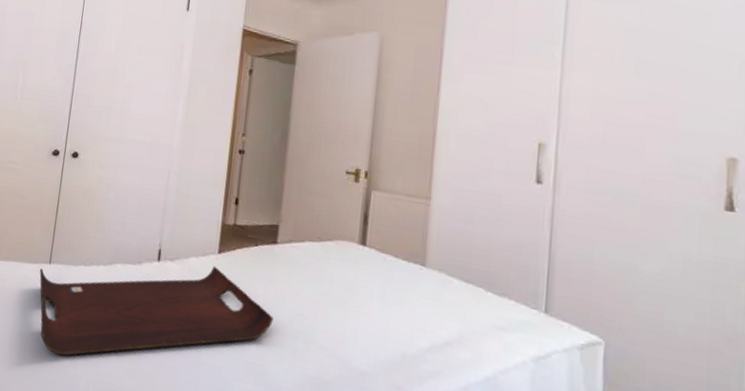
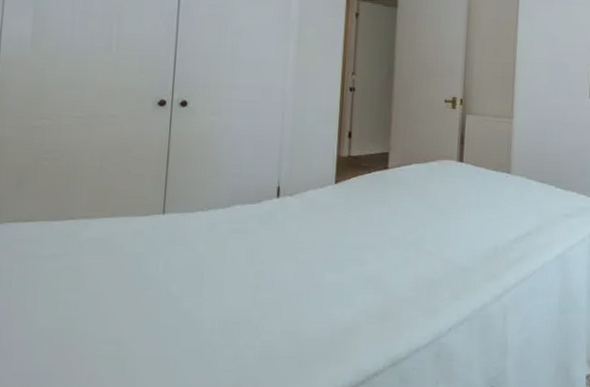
serving tray: present [39,265,273,356] -> none [152,195,388,301]

